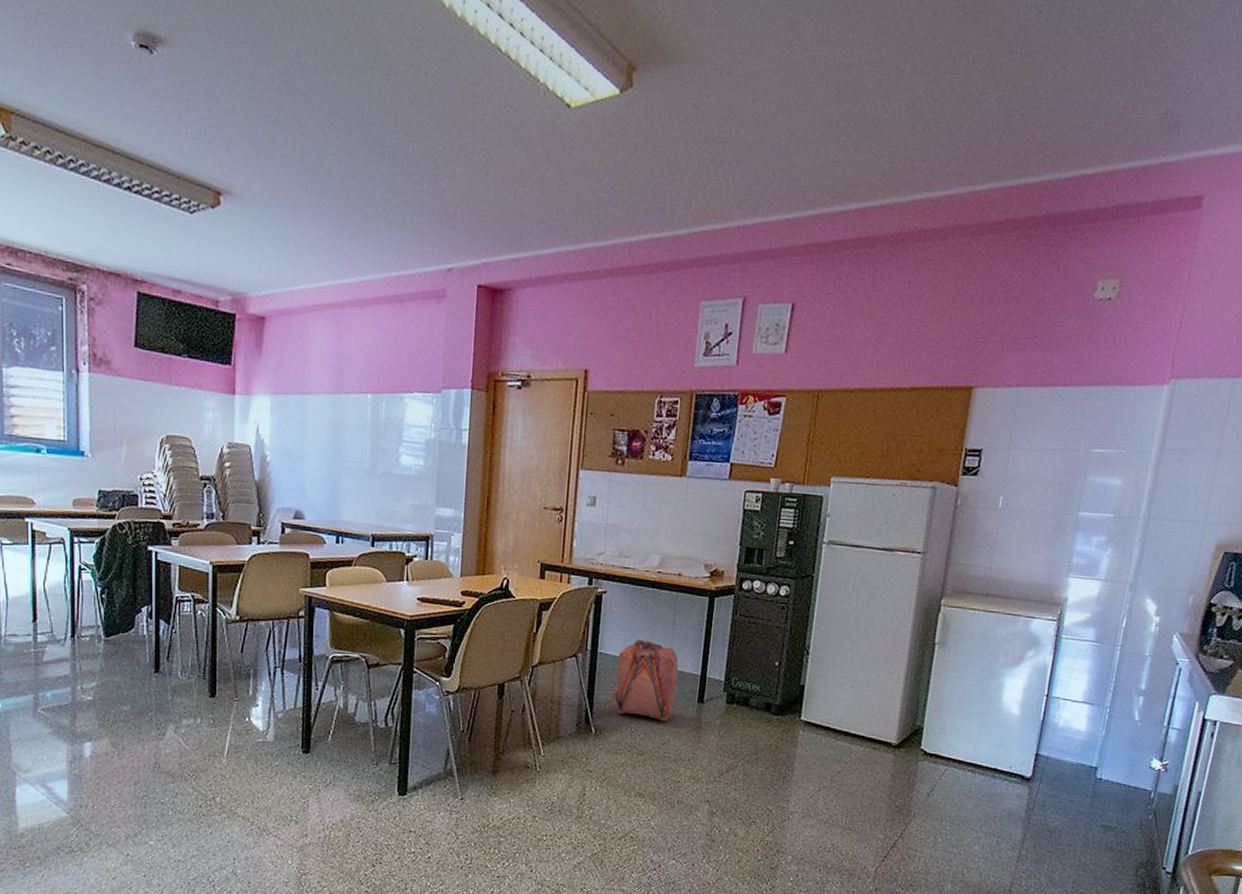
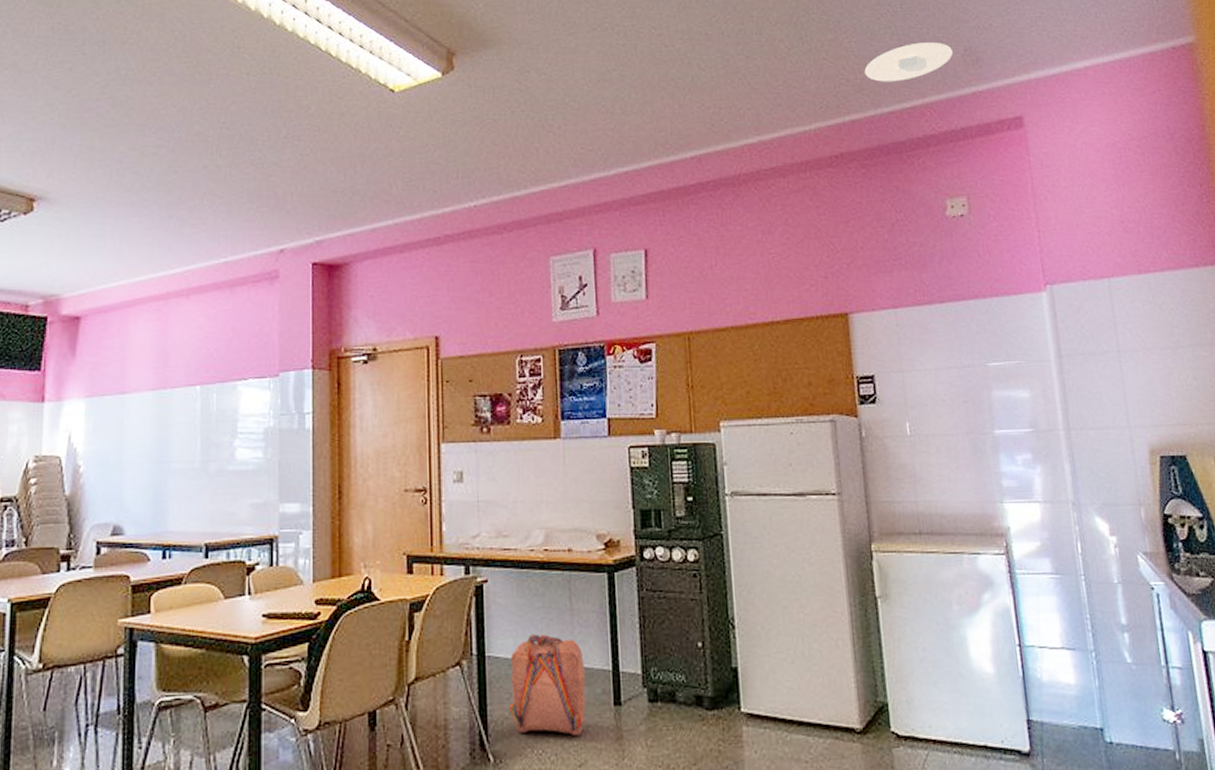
recessed light: none [1053,99,1153,144] -> present [864,42,953,82]

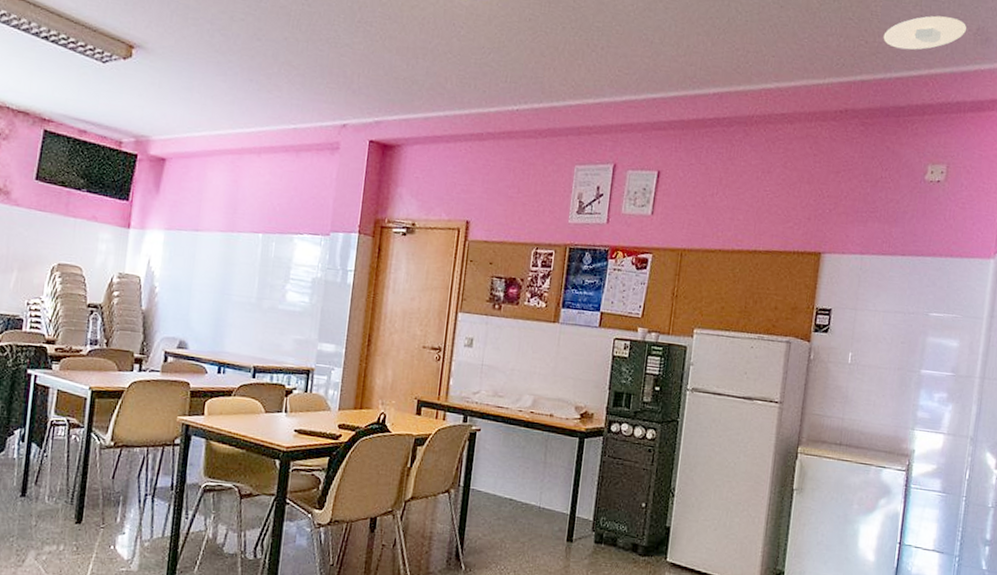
backpack: present [510,633,586,737] -> none [483,476,549,561]

